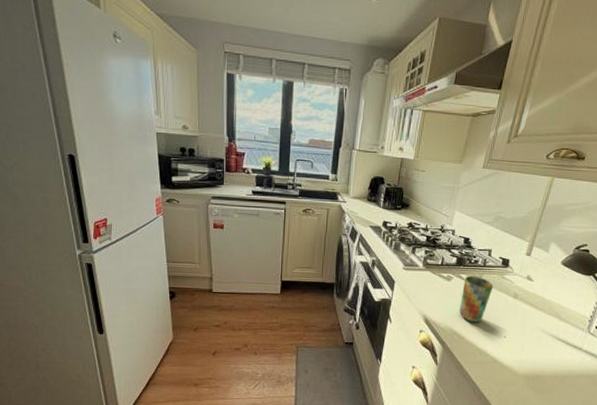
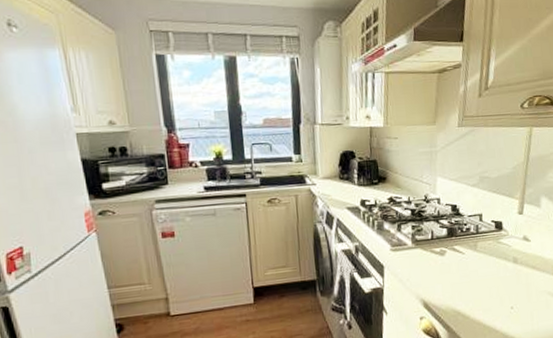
cup: present [459,276,494,323] -> none [458,245,491,298]

